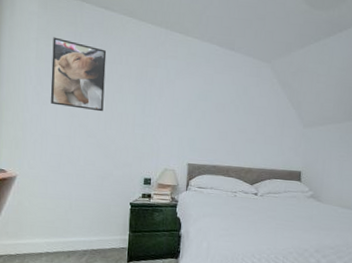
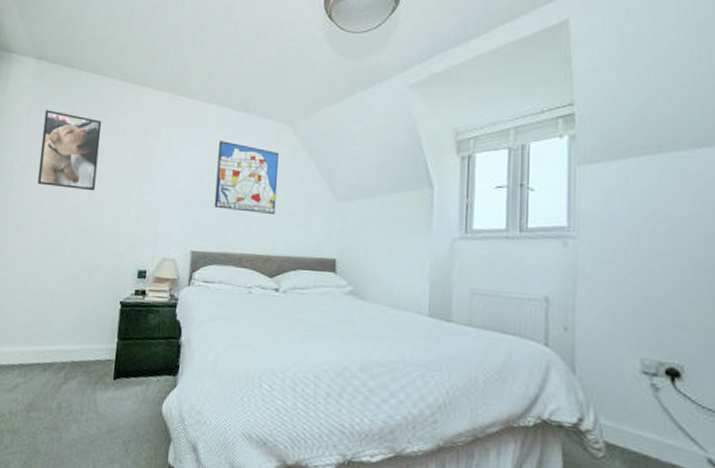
wall art: none [206,73,259,136] -> present [214,141,279,214]

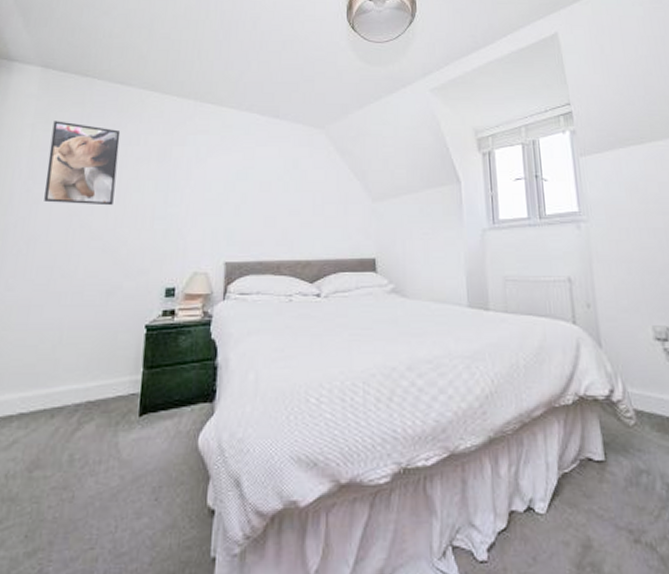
wall art: present [214,141,279,214] -> none [248,147,313,218]

